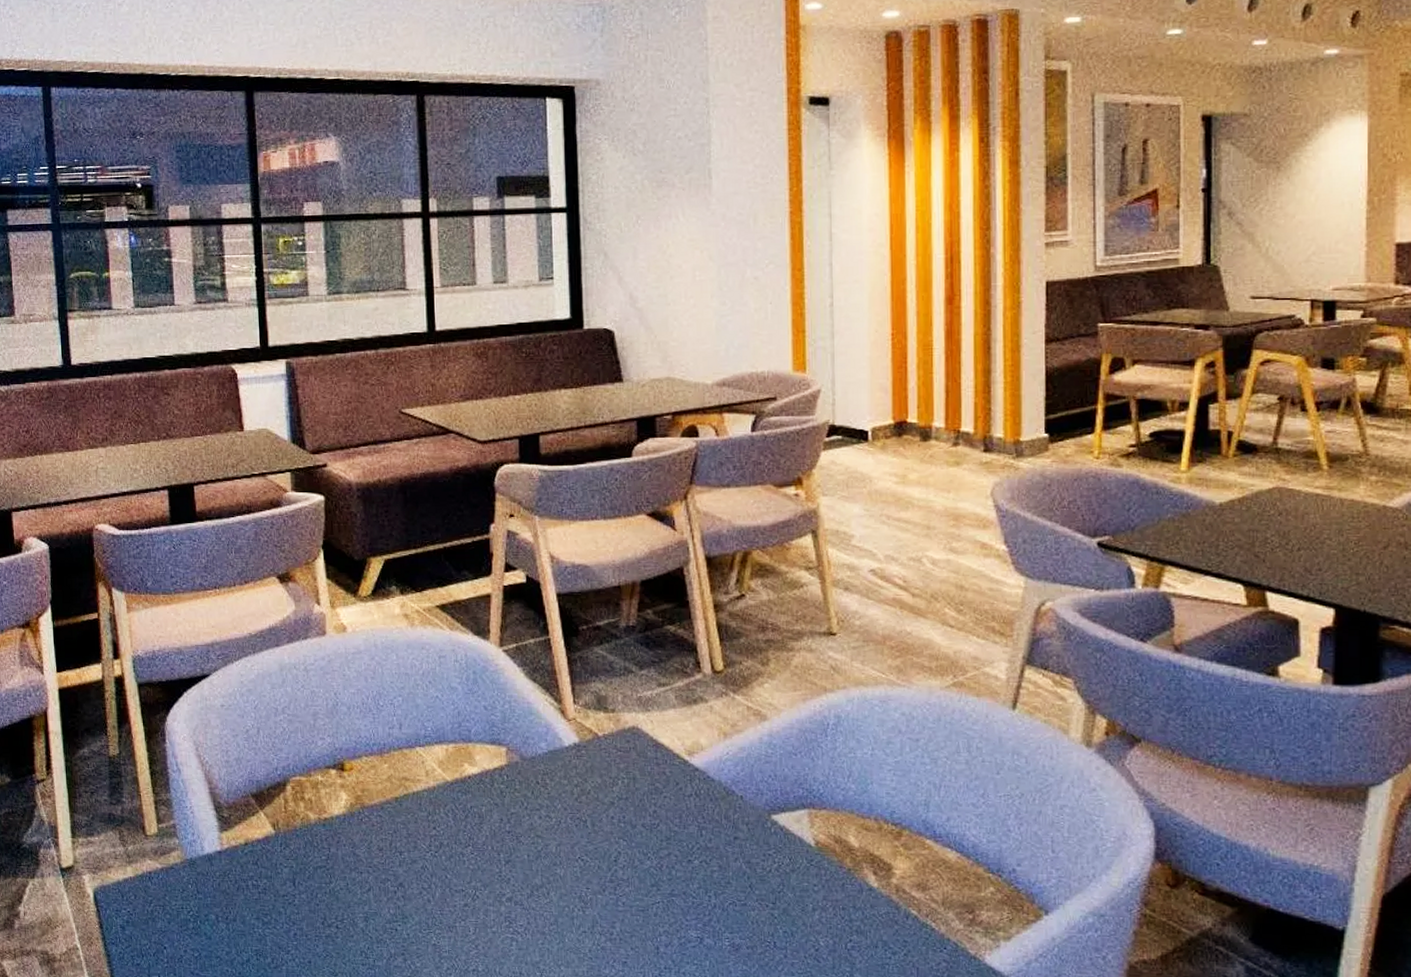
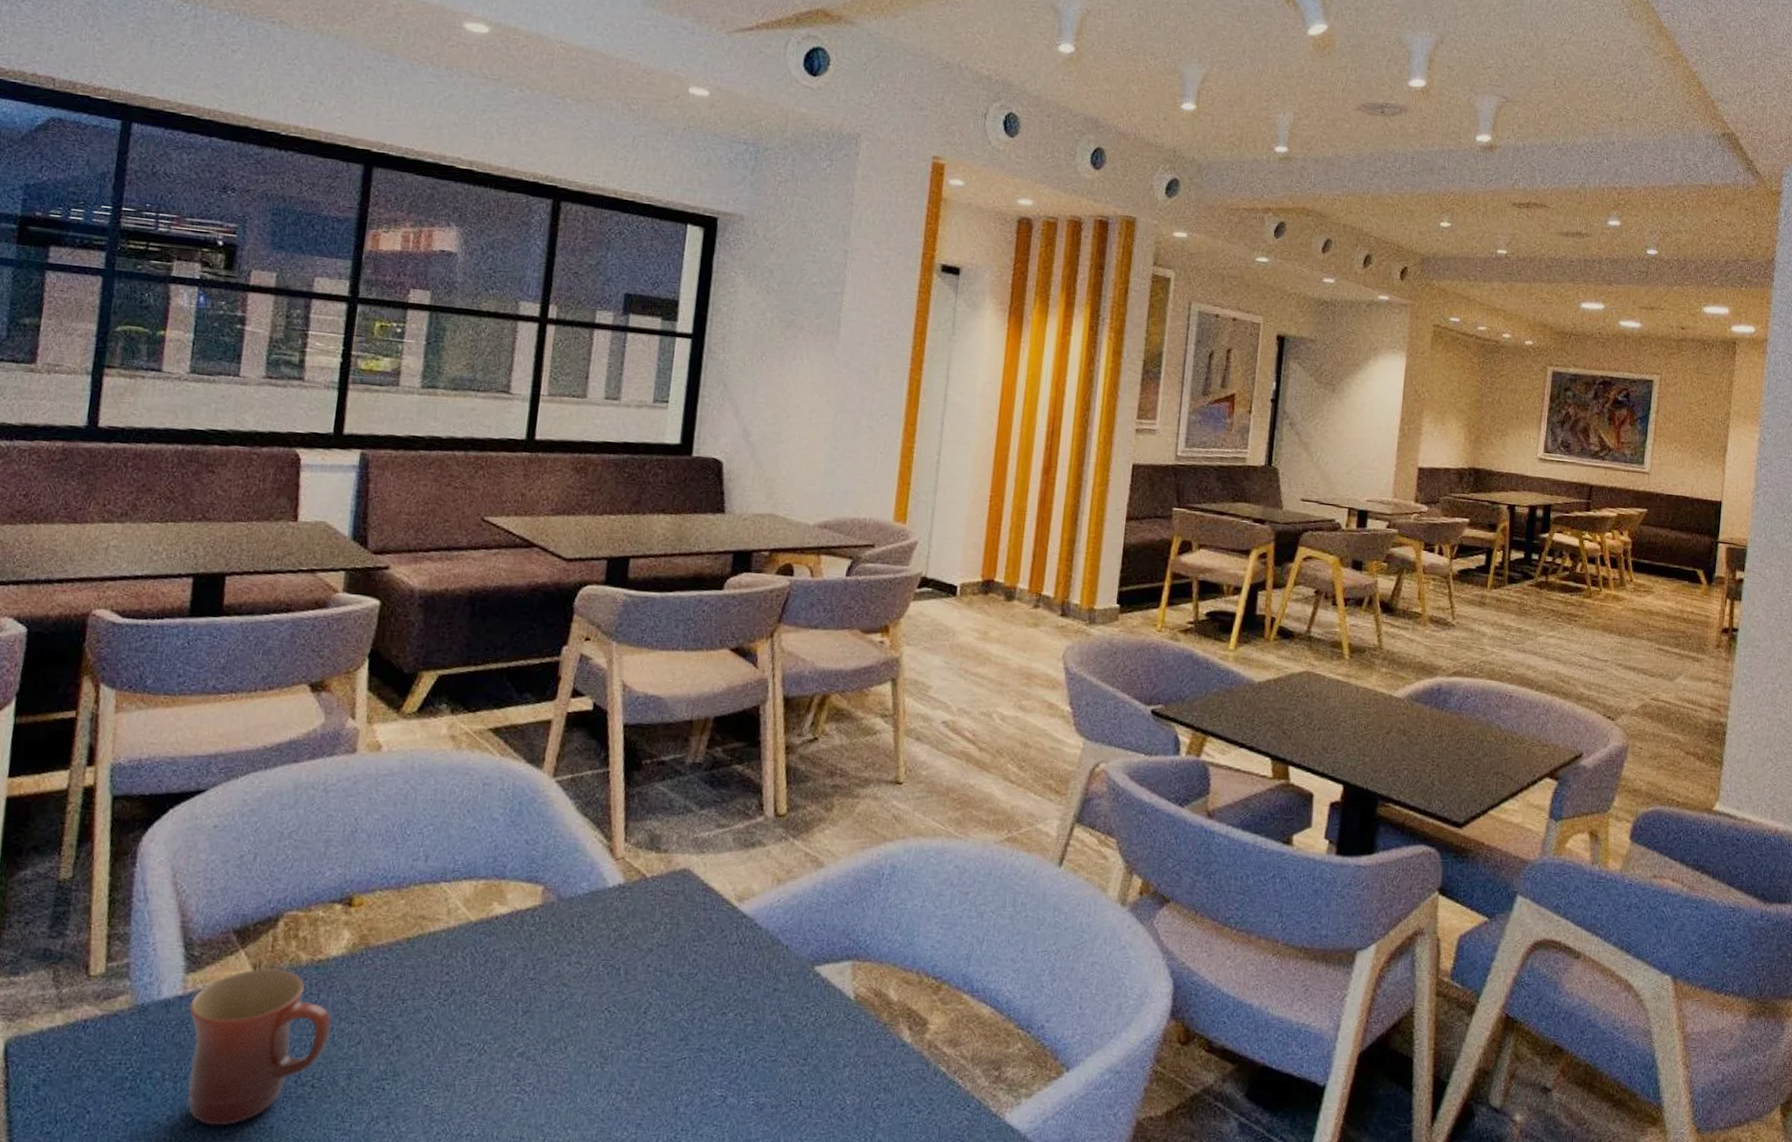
mug: none [228,826,345,960] -> present [188,968,332,1126]

